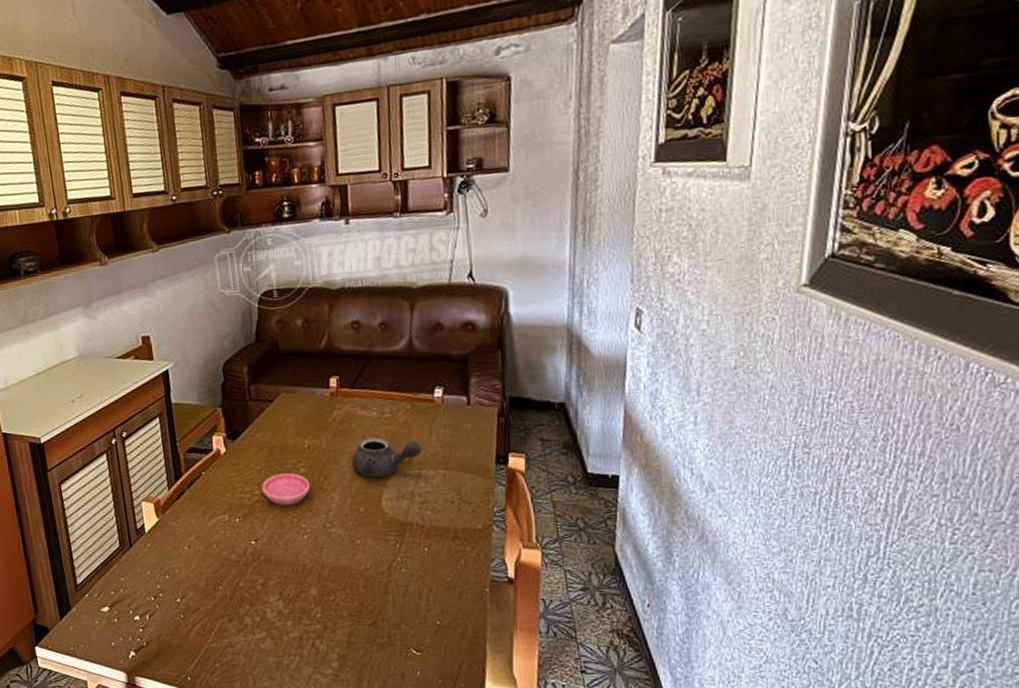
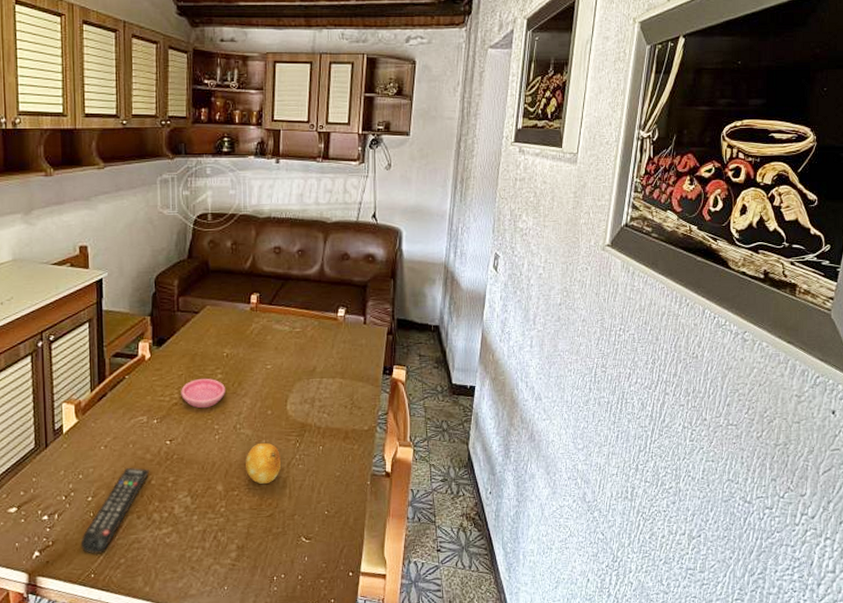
remote control: none [174,569,237,657] -> present [80,468,150,554]
fruit: none [339,543,381,590] -> present [244,442,282,485]
teapot: present [351,437,422,478] -> none [263,348,324,384]

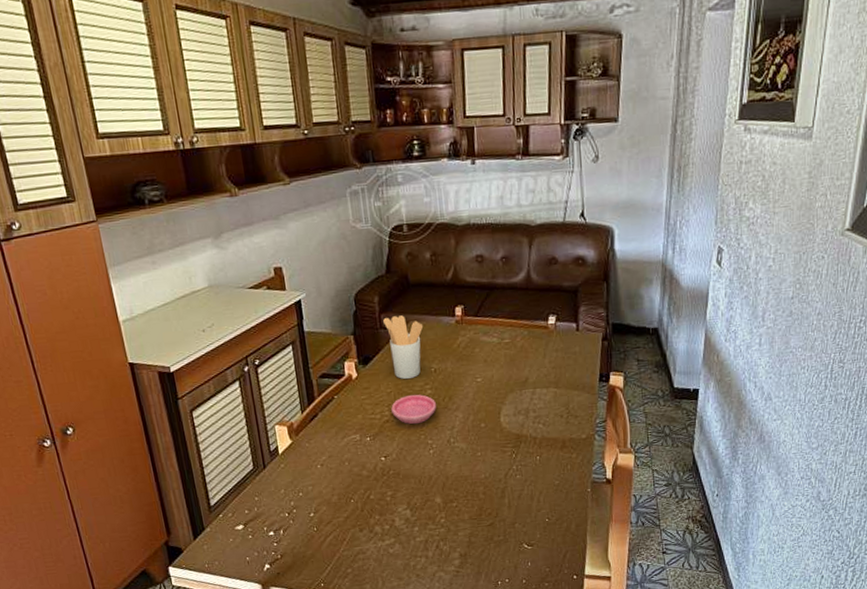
remote control: present [80,468,150,554] -> none [307,484,368,565]
utensil holder: none [181,300,219,362] -> present [383,315,424,379]
fruit: present [244,442,282,485] -> none [461,455,499,496]

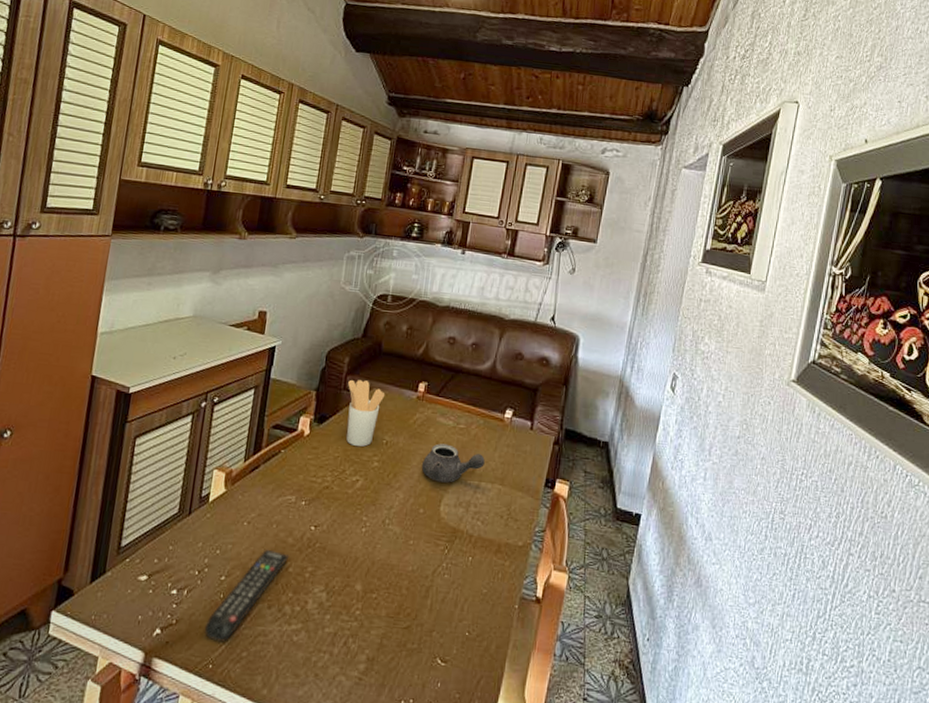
remote control: none [307,484,368,565] -> present [204,550,289,642]
saucer: present [391,394,436,425] -> none [334,464,380,497]
teapot: none [474,360,536,397] -> present [421,443,485,483]

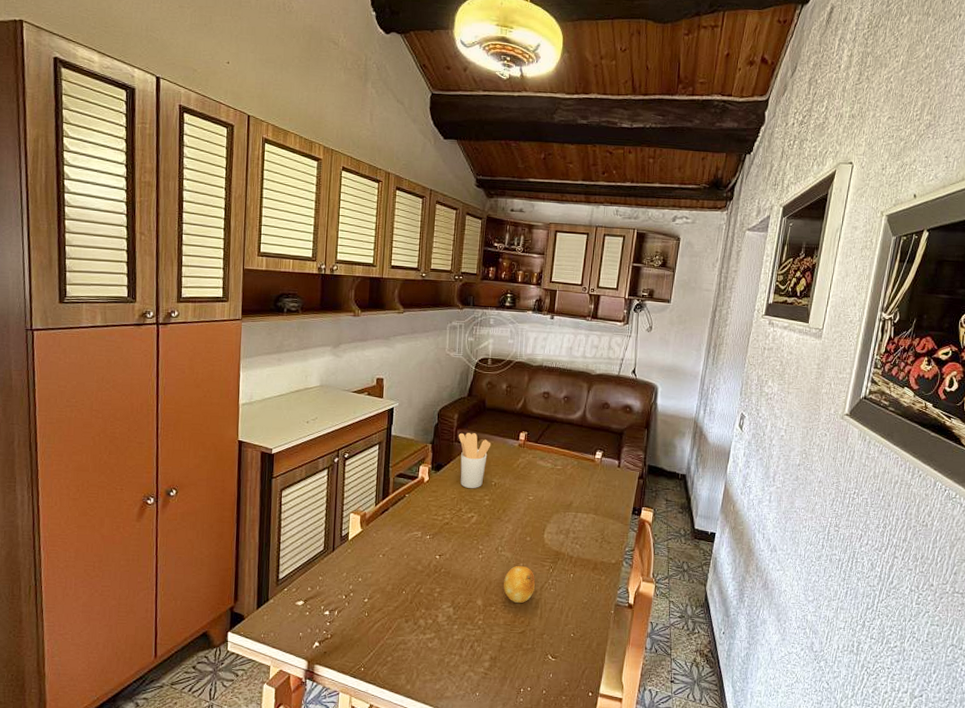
remote control: present [204,550,289,642] -> none [354,576,420,650]
fruit: none [387,543,427,591] -> present [503,565,536,604]
teapot: present [421,443,485,483] -> none [526,483,580,515]

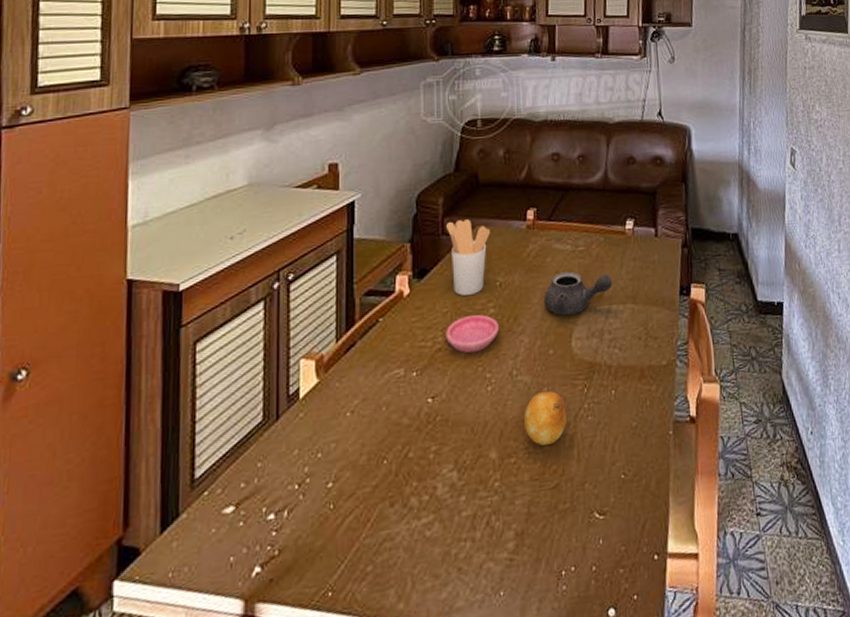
saucer: none [452,503,491,530] -> present [446,314,499,353]
teapot: none [526,483,580,515] -> present [543,271,612,316]

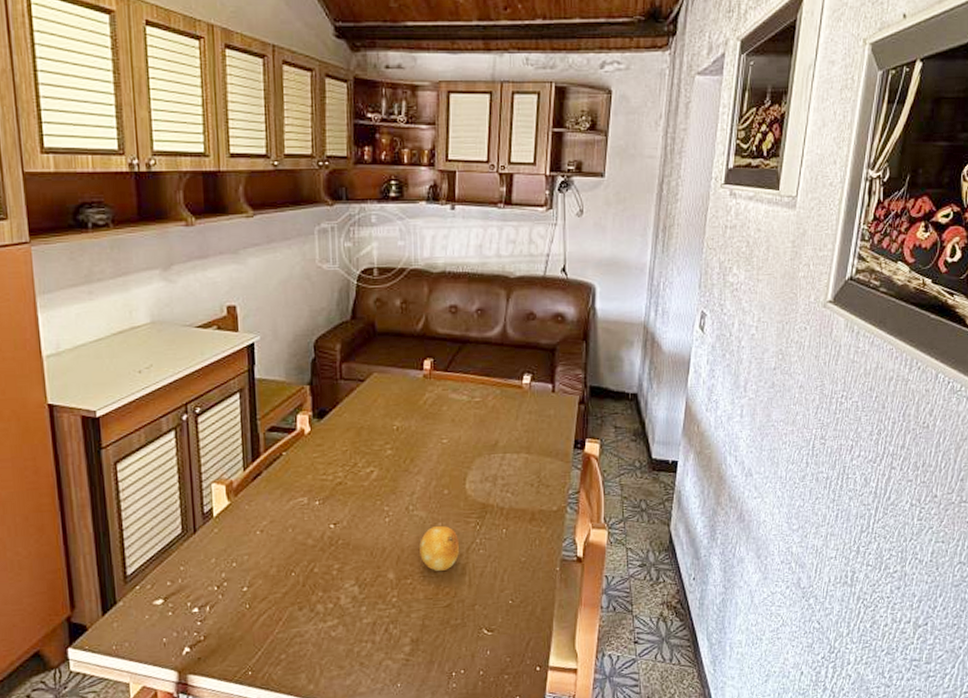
utensil holder: present [446,219,491,296] -> none [344,366,388,436]
saucer: present [446,314,499,353] -> none [345,455,396,488]
teapot: present [543,271,612,316] -> none [439,420,507,460]

